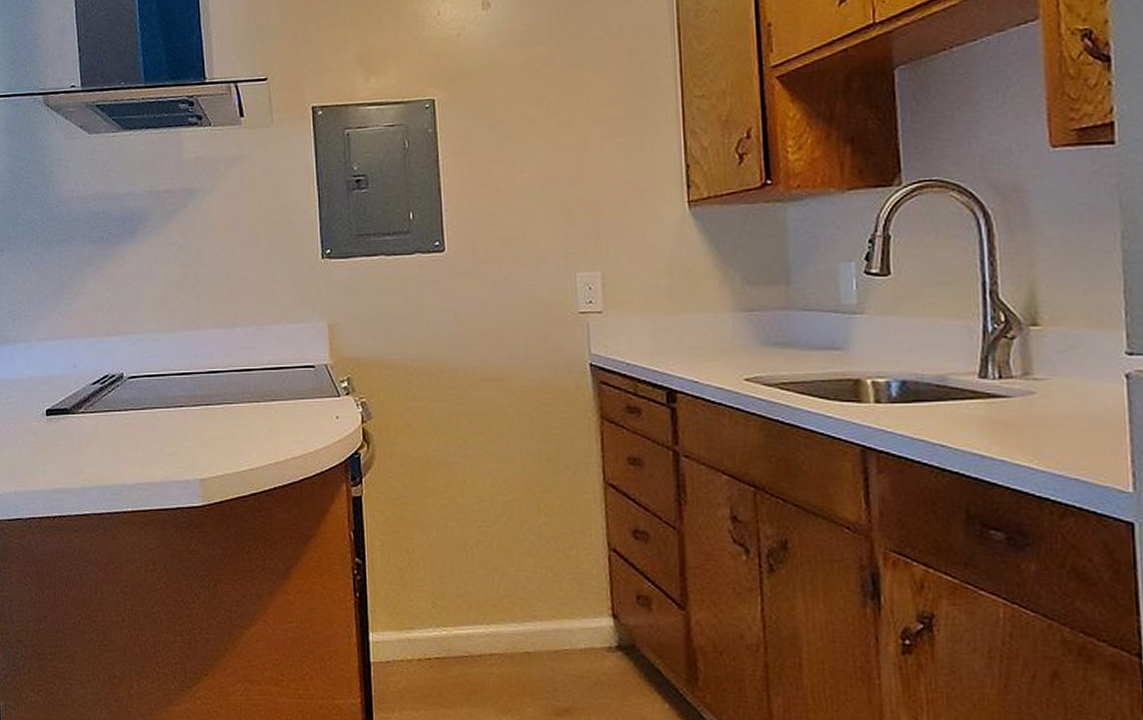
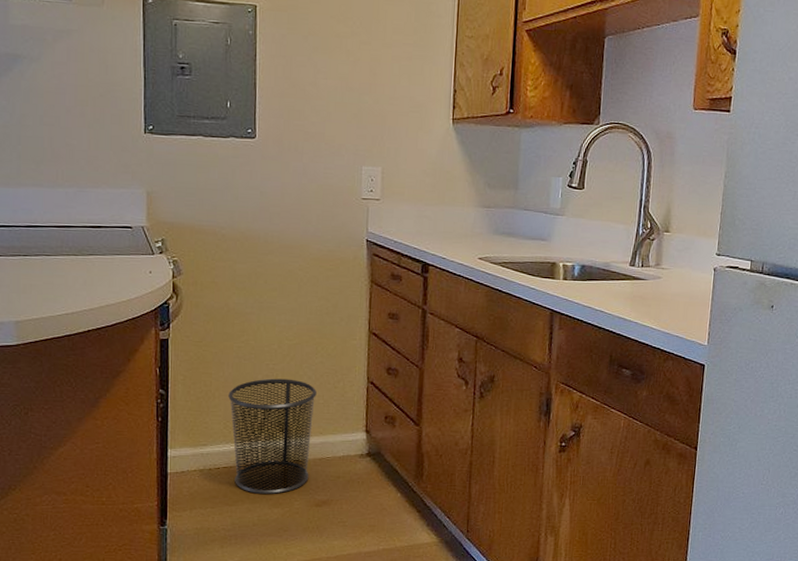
waste bin: none [435,544,543,697] -> present [228,378,317,495]

